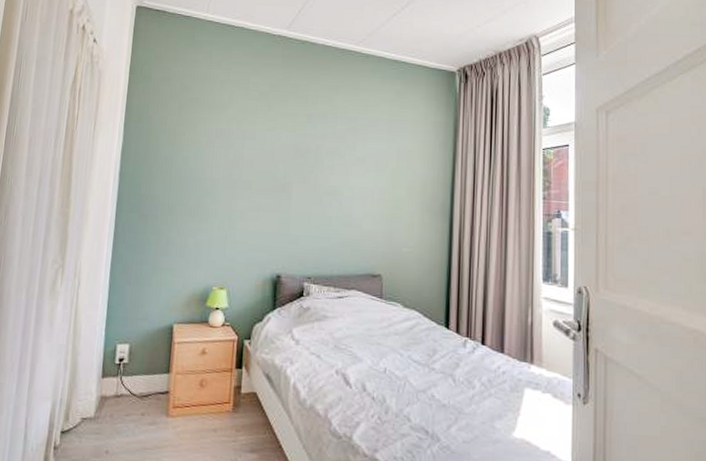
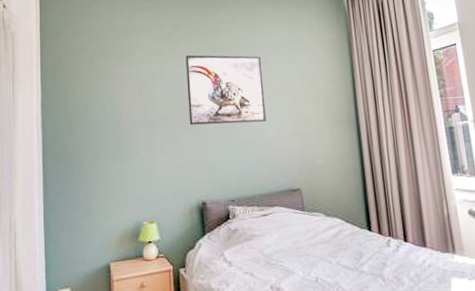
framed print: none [274,118,360,200] -> present [185,54,267,125]

